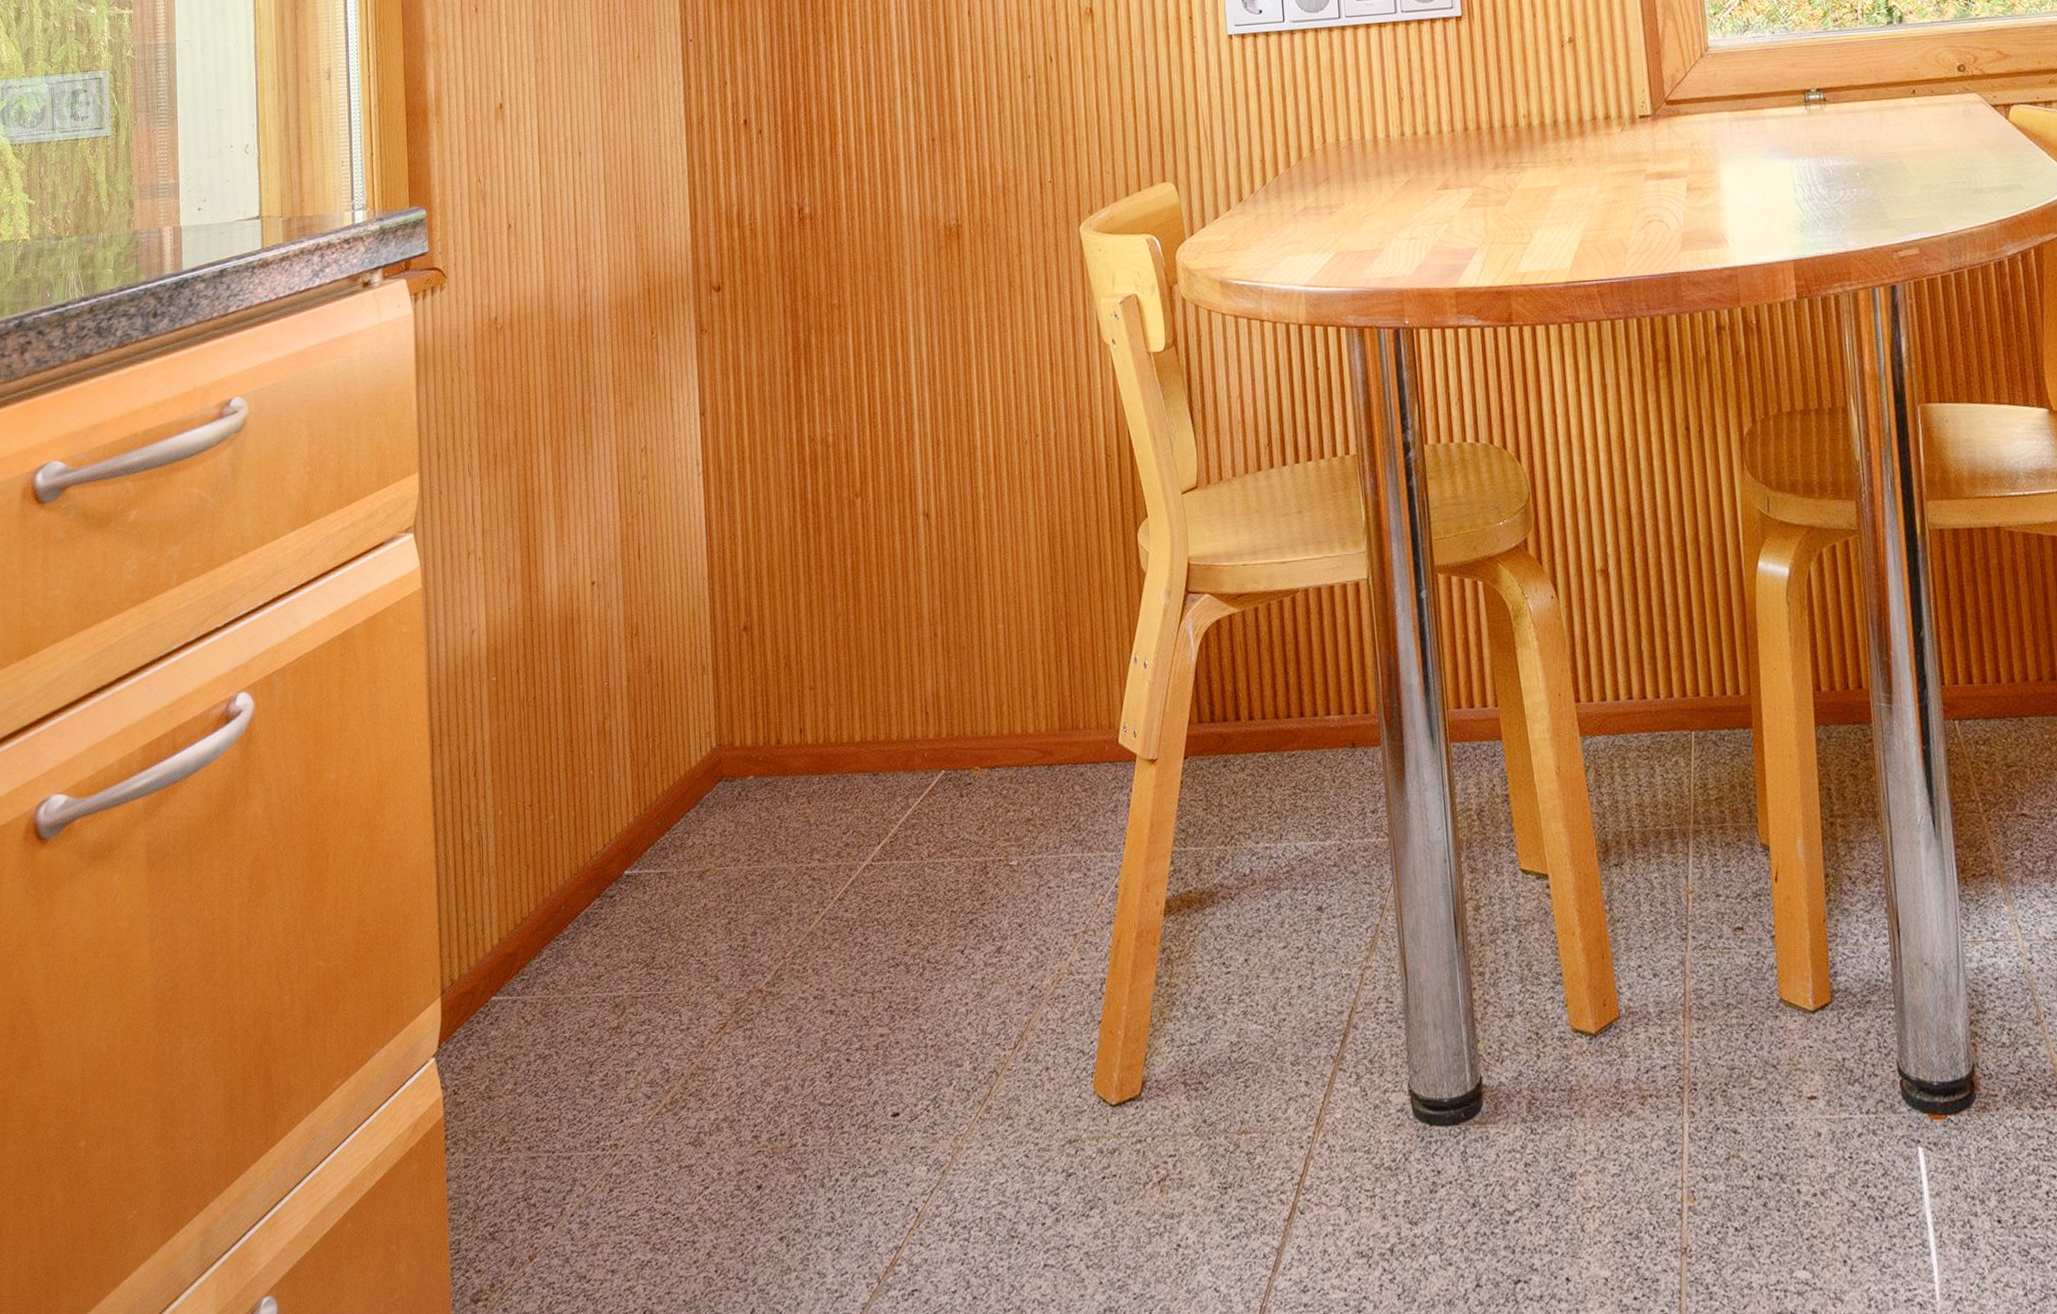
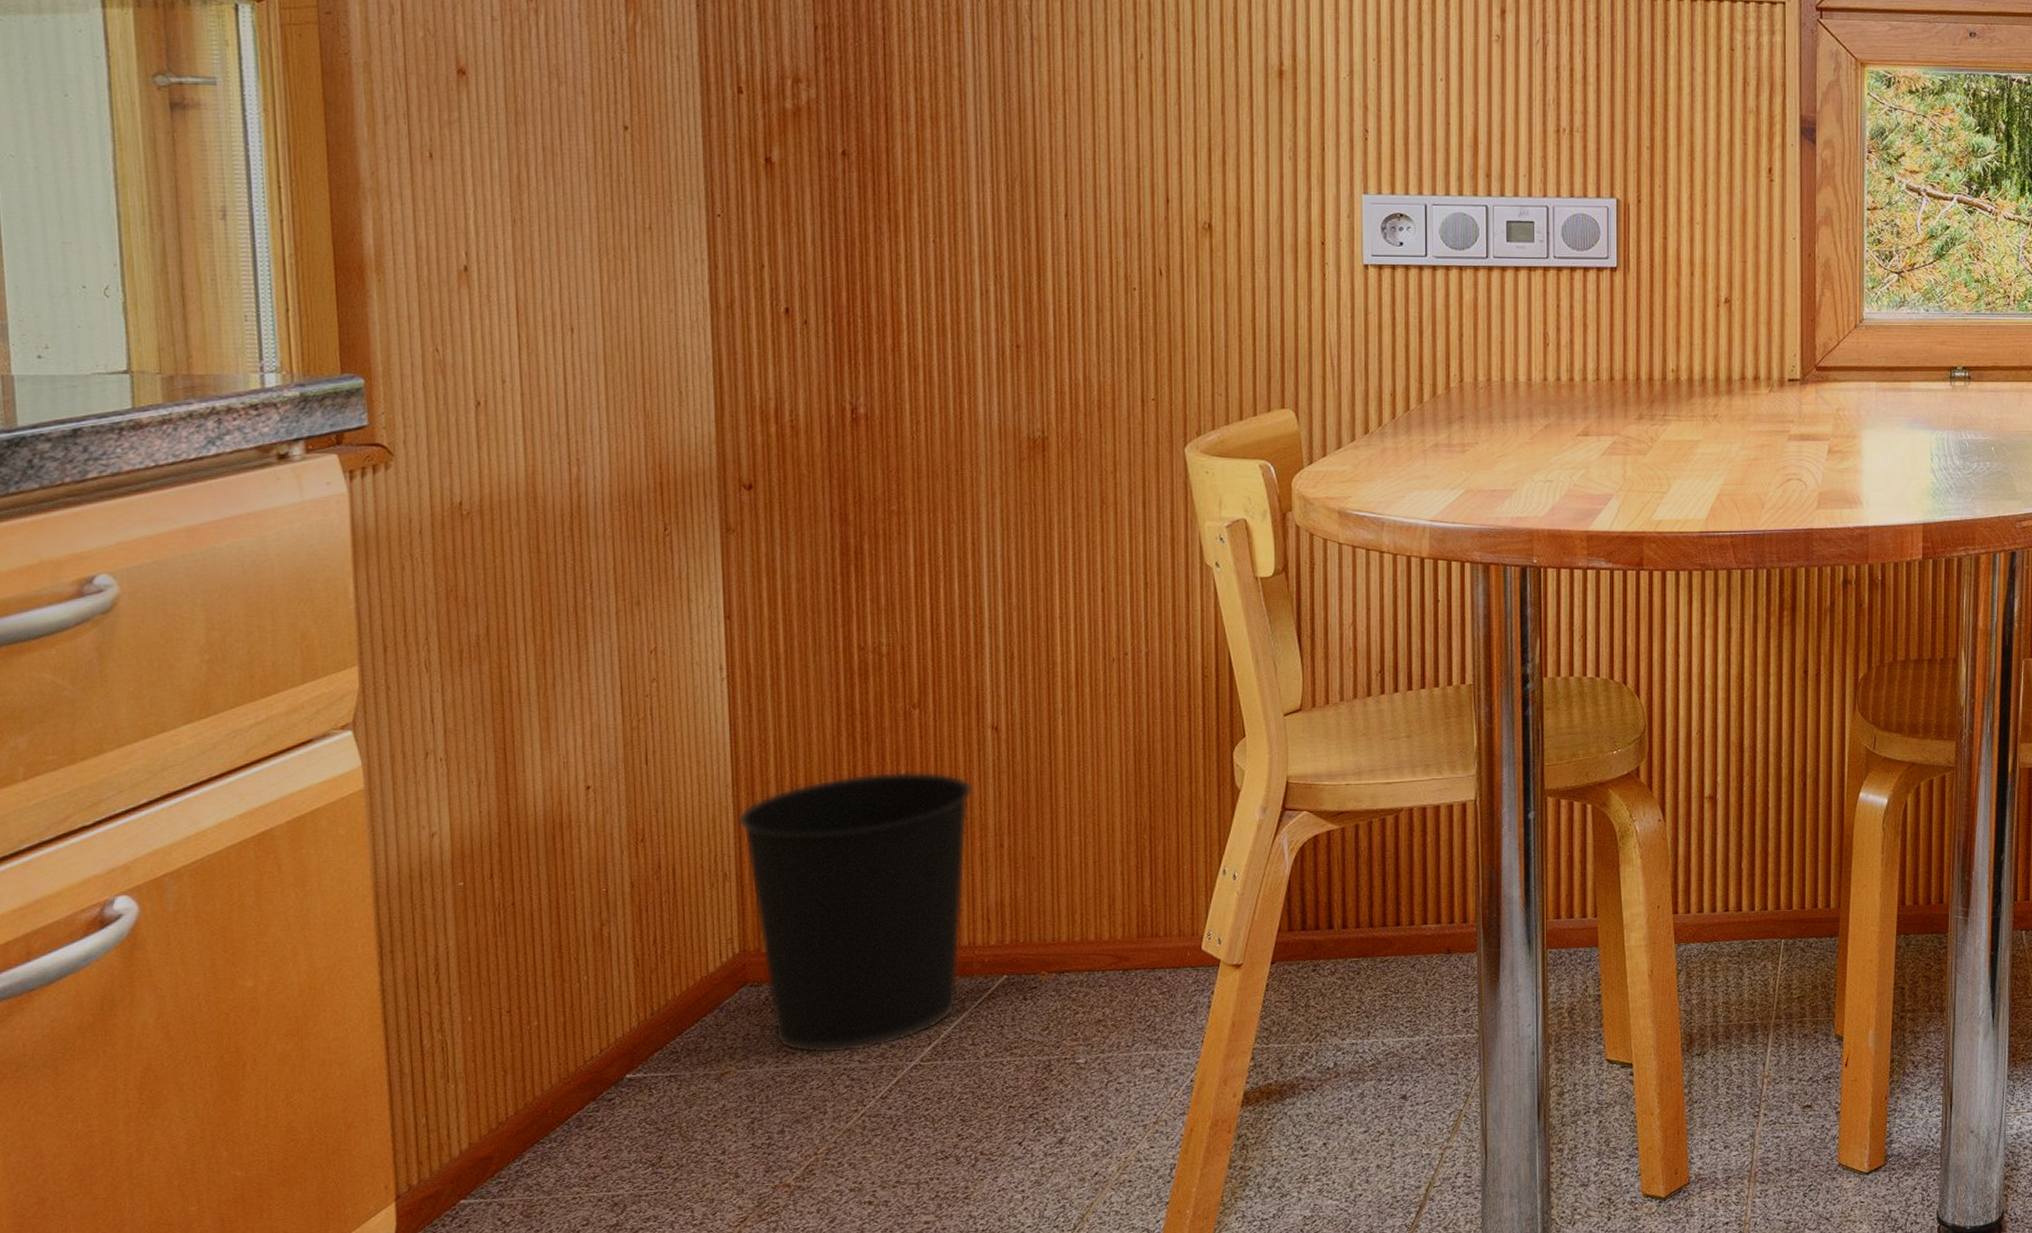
wastebasket: none [713,560,910,852] -> present [737,770,974,1054]

